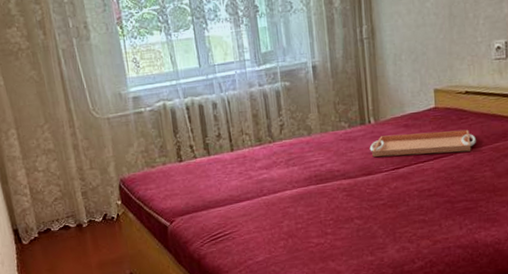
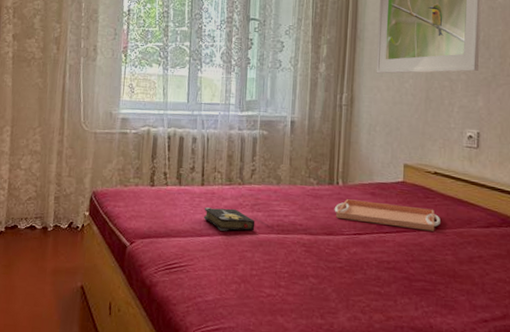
hardback book: none [239,168,293,193] -> present [203,207,255,231]

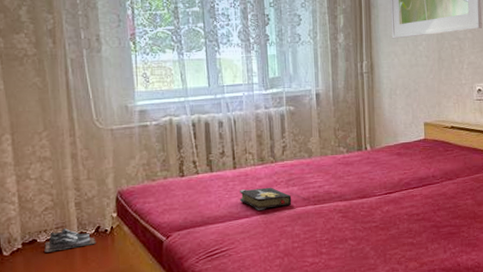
shoe: none [23,219,68,240] -> present [44,228,96,252]
serving tray: present [334,199,440,231] -> none [365,160,460,182]

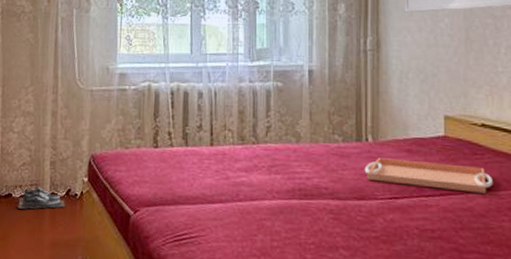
hardback book: present [239,187,292,210] -> none [214,170,274,197]
serving tray: none [365,160,460,182] -> present [364,158,493,194]

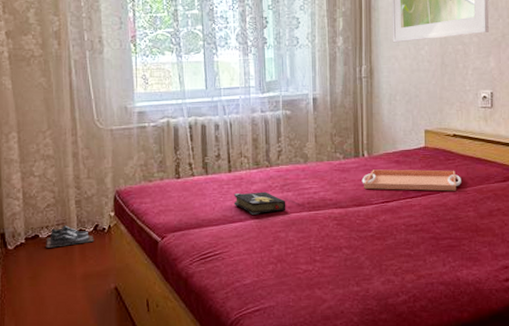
hardback book: none [214,170,274,197] -> present [233,191,286,215]

